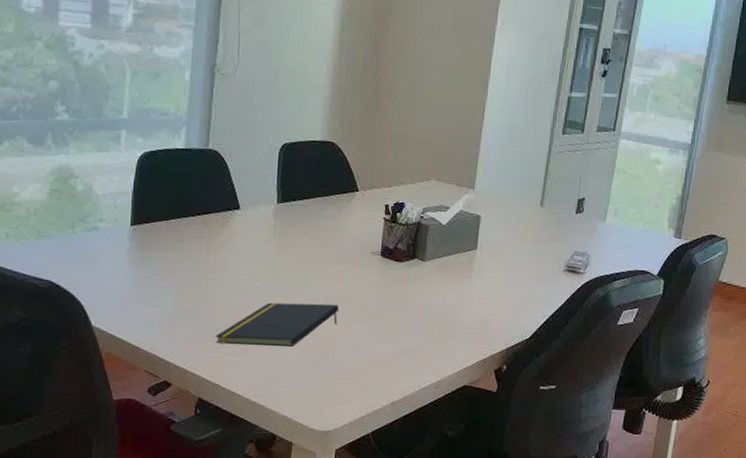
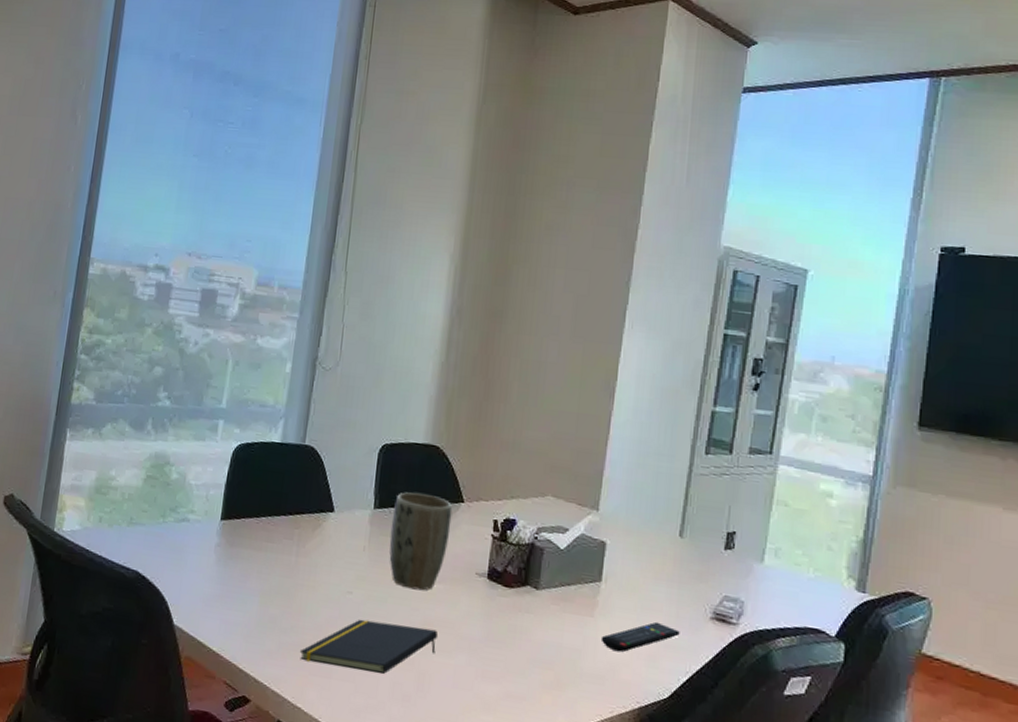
plant pot: none [292,185,349,272] -> present [389,492,453,591]
remote control: none [476,278,540,306] -> present [600,621,680,652]

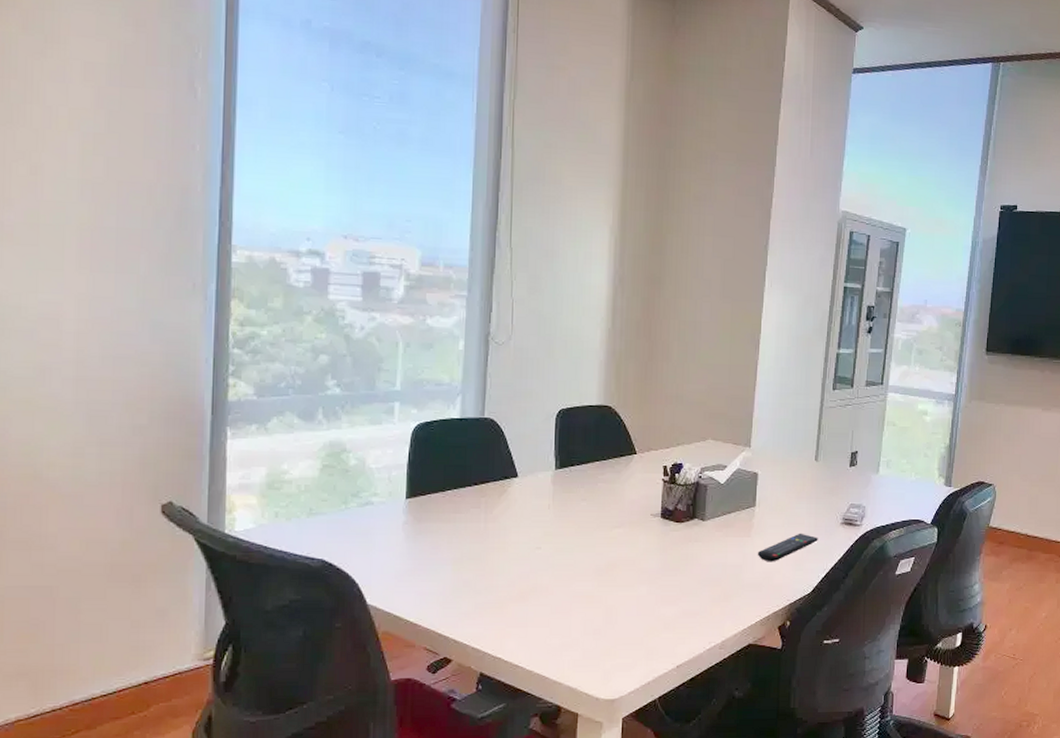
notepad: present [299,619,439,675] -> none [495,569,622,616]
plant pot: present [389,492,453,591] -> none [572,450,627,537]

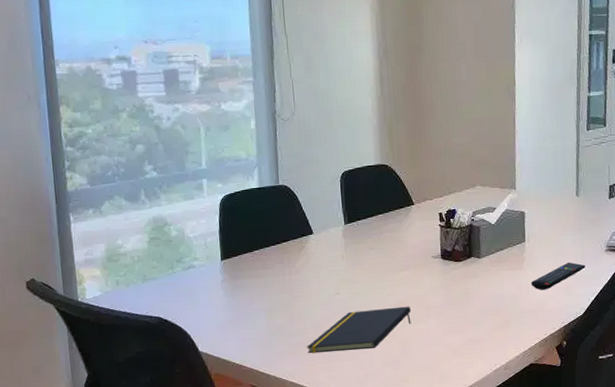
notepad: none [495,569,622,616] -> present [306,306,412,354]

